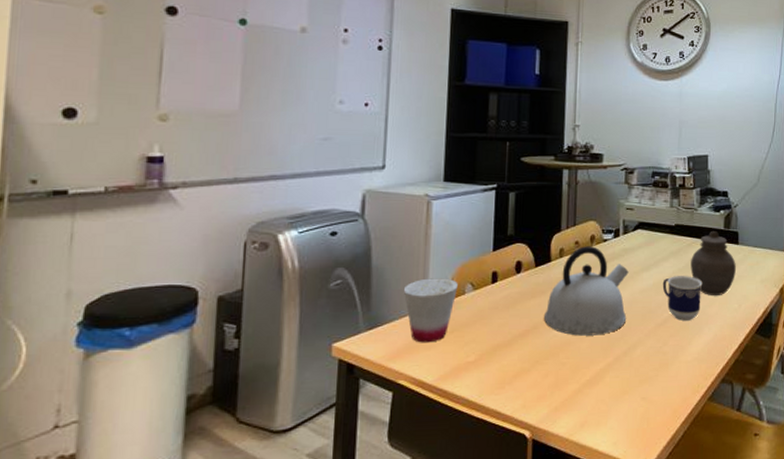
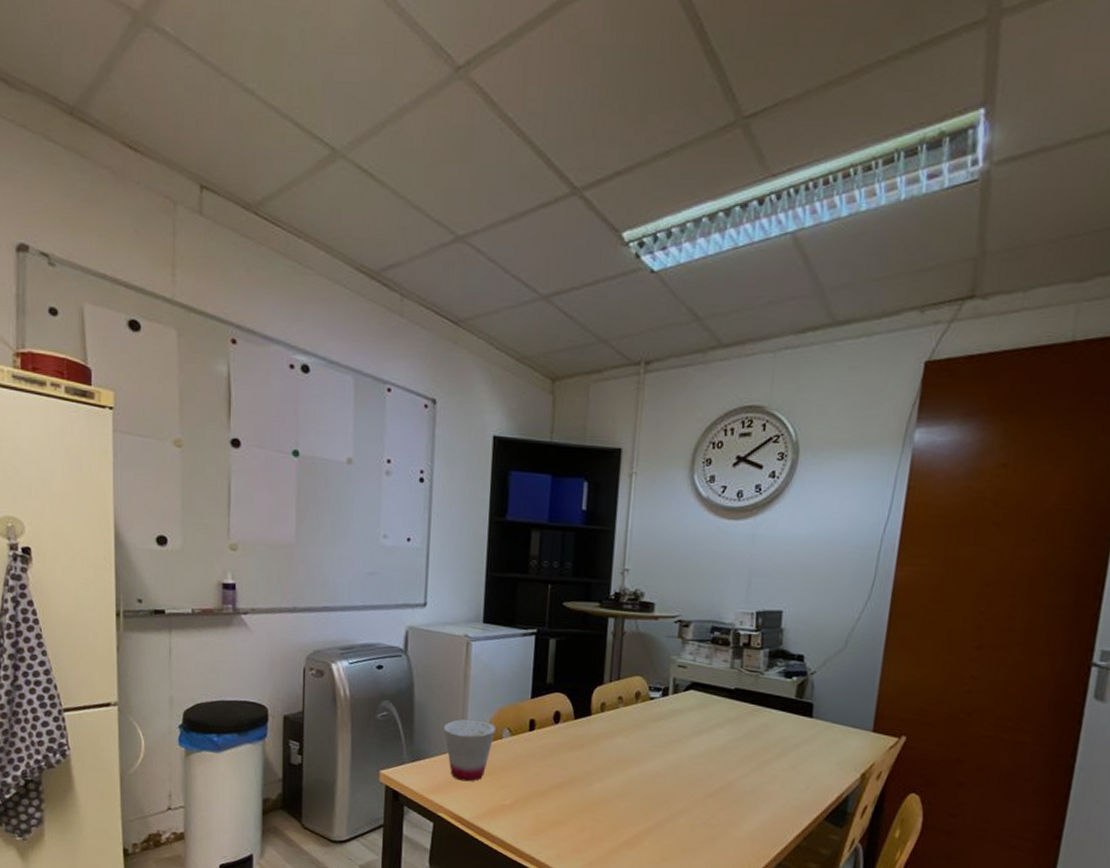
kettle: present [544,246,629,336] -> none [582,702,677,798]
cup: present [662,276,702,321] -> none [714,745,763,796]
jar: present [690,232,736,296] -> none [750,700,807,773]

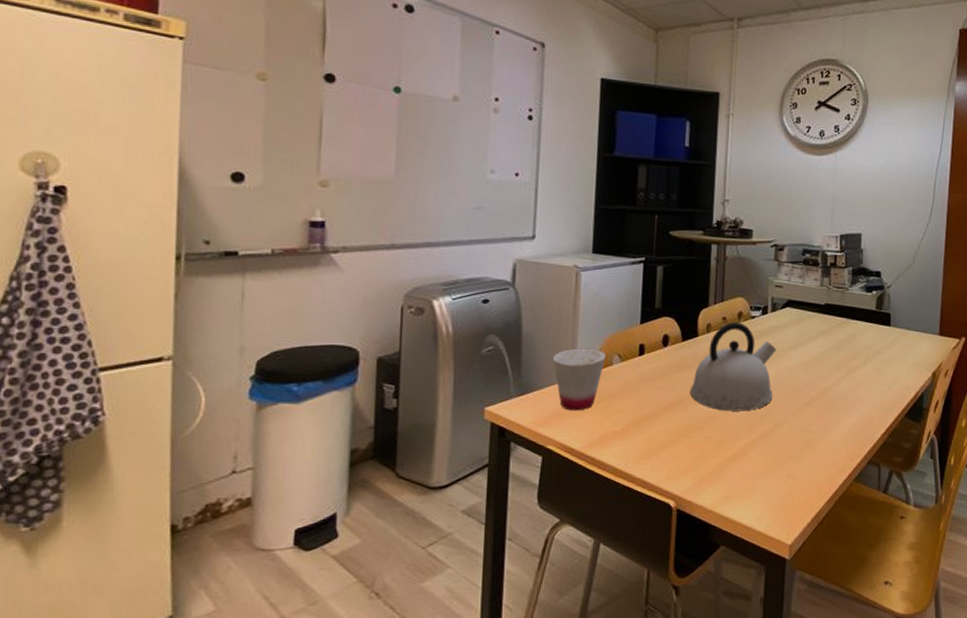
kettle: none [582,702,677,798] -> present [690,322,776,411]

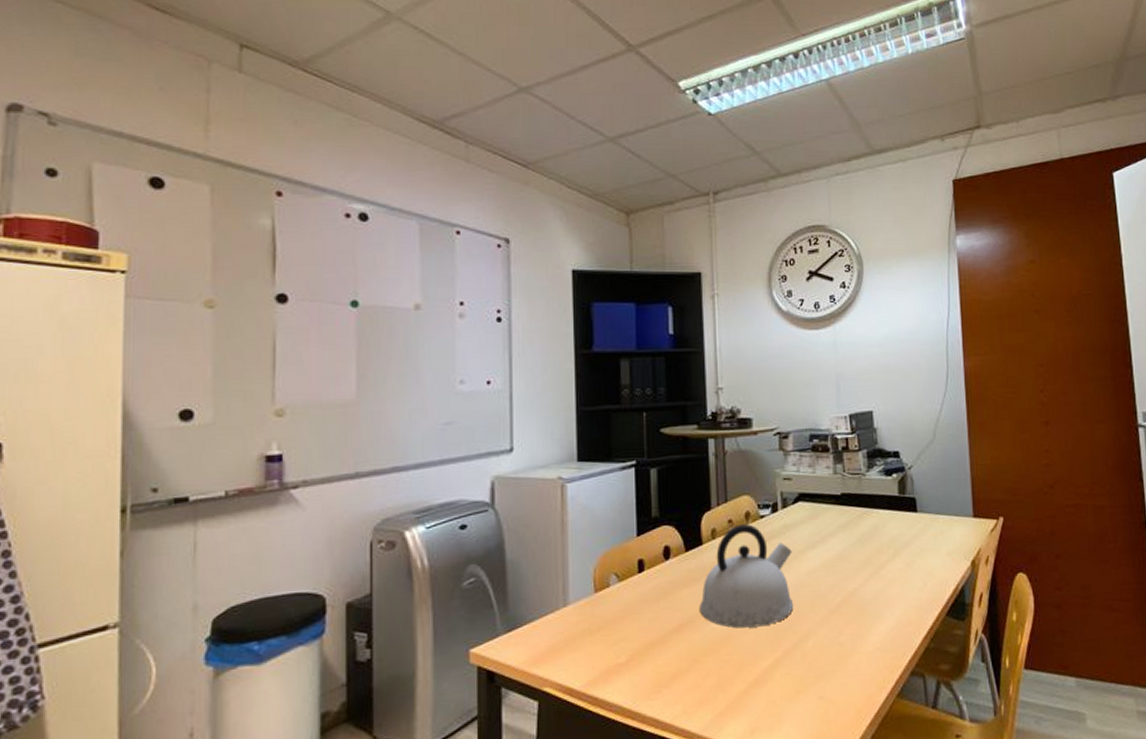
cup: present [553,348,606,411] -> none [543,569,601,644]

